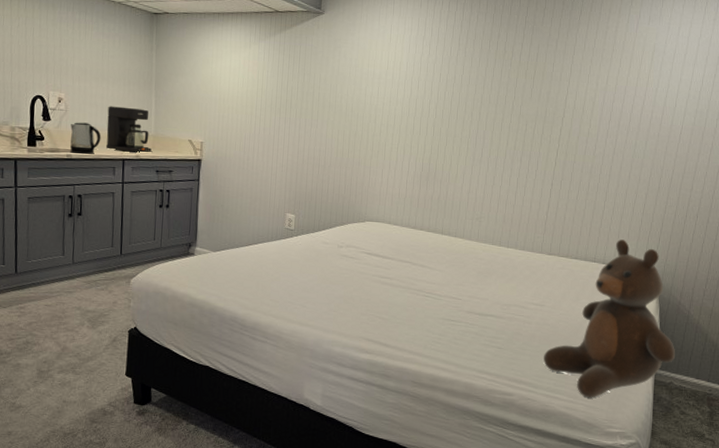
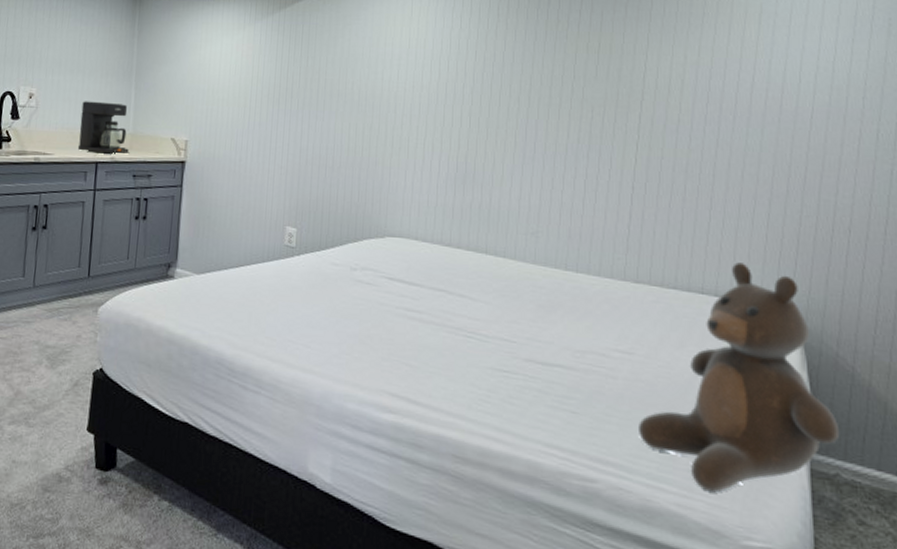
kettle: present [70,121,101,155] -> none [38,119,74,158]

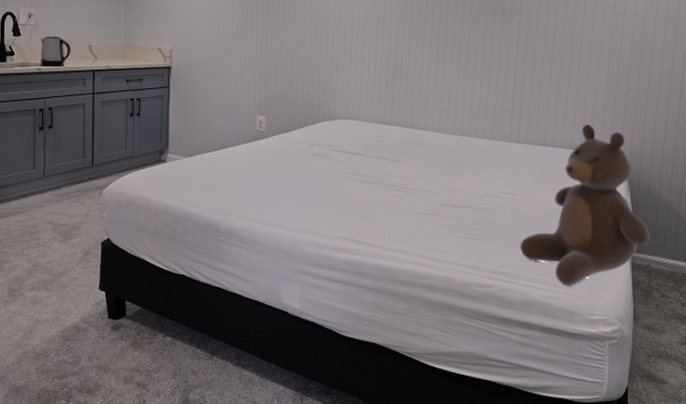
kettle: none [38,119,74,158] -> present [40,35,71,68]
coffee maker: present [77,101,129,155] -> none [75,19,121,63]

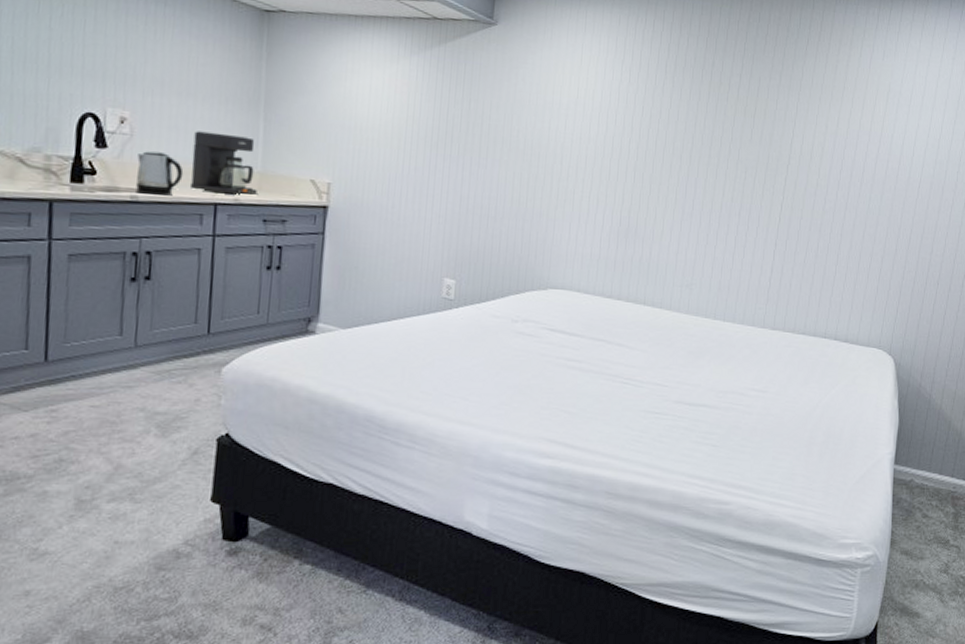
coffee maker: none [75,19,121,63] -> present [189,131,257,196]
teddy bear: present [520,124,650,285] -> none [767,311,917,502]

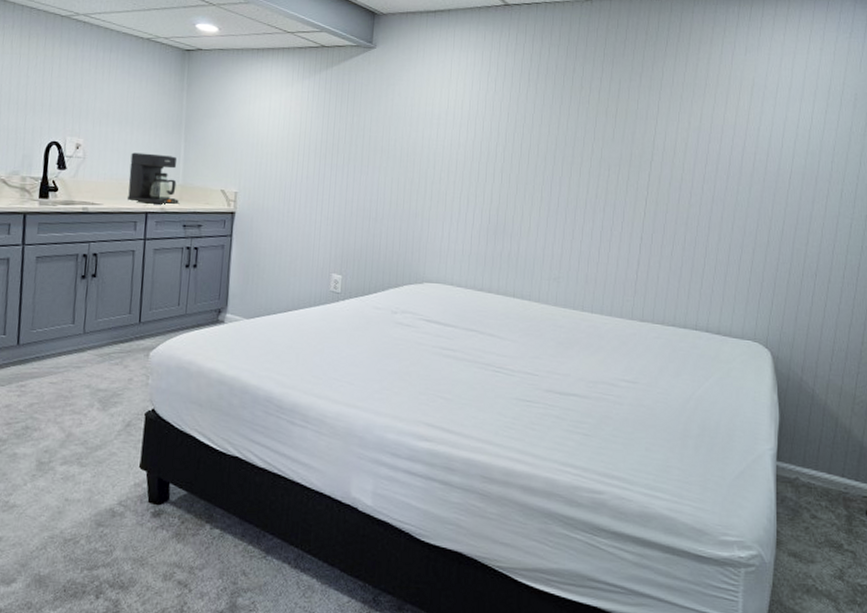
kettle: present [136,150,184,196] -> none [86,170,123,208]

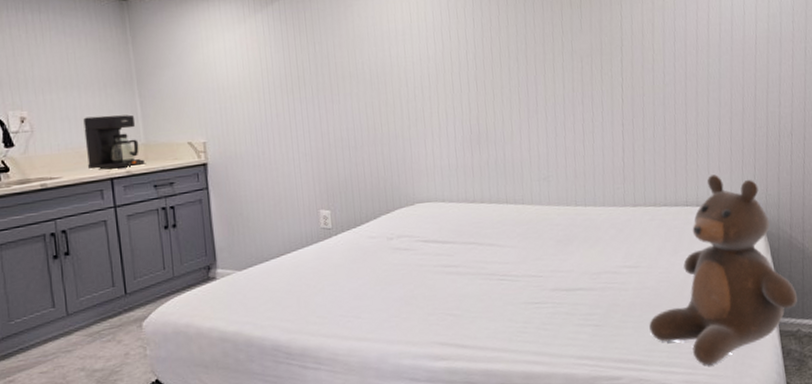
teddy bear: none [640,303,801,497] -> present [649,174,798,365]

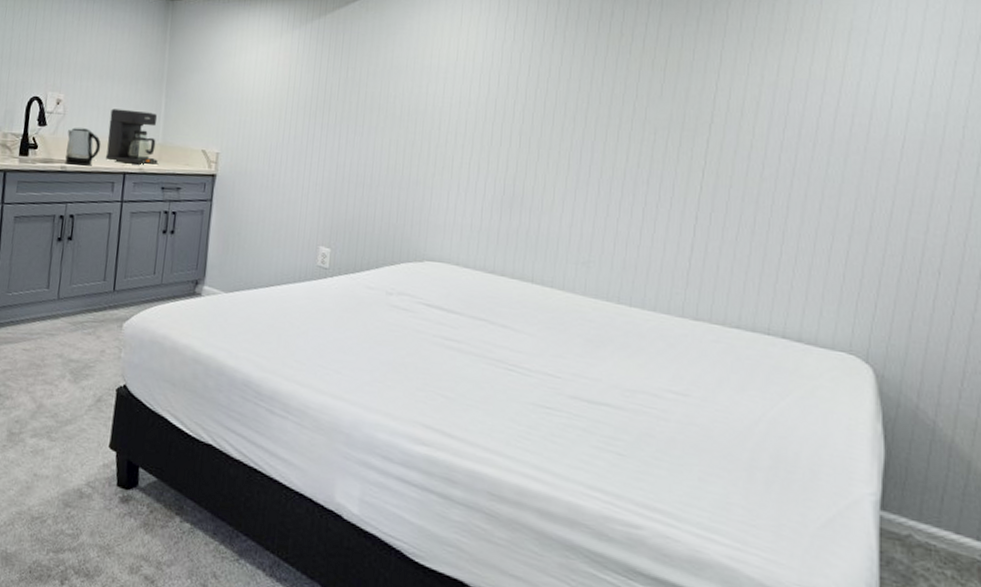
kettle: none [40,141,81,181] -> present [65,127,101,167]
teddy bear: present [649,174,798,365] -> none [690,302,916,546]

